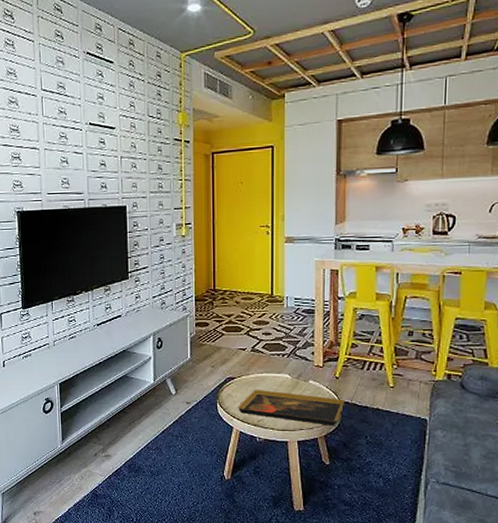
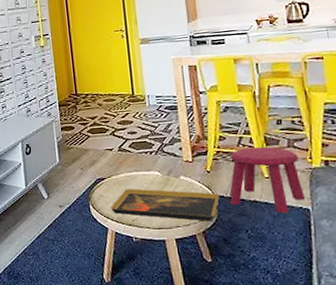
stool: none [354,356,424,422] -> present [229,146,305,213]

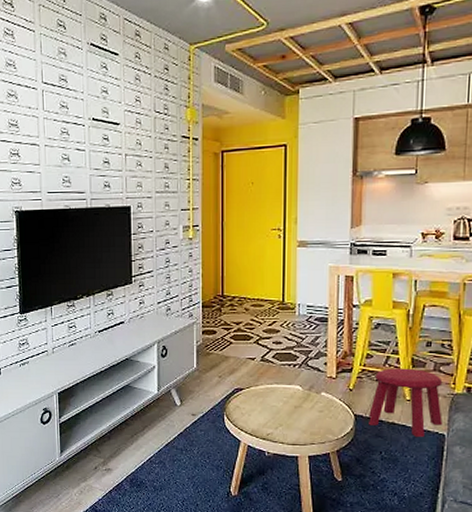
decorative tray: present [110,188,220,221] -> none [245,402,359,440]

